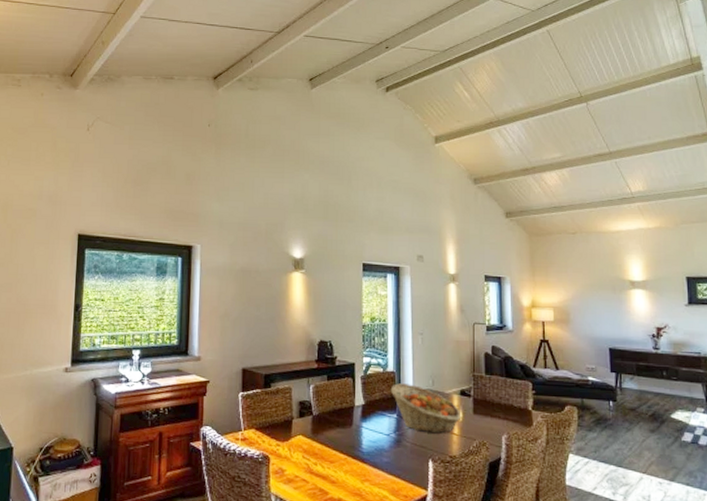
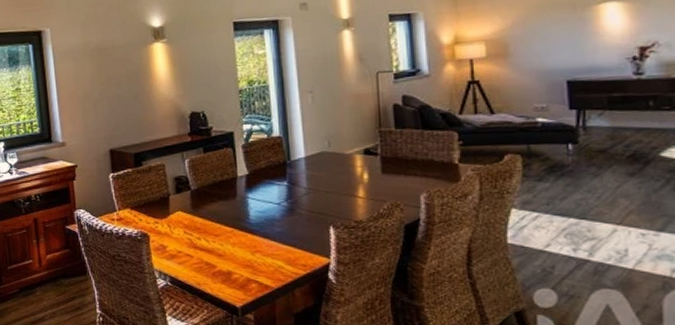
fruit basket: present [390,383,462,433] -> none [277,148,367,198]

